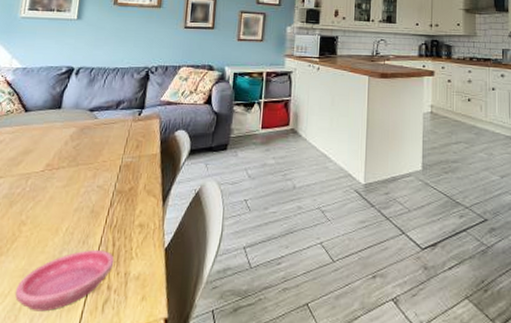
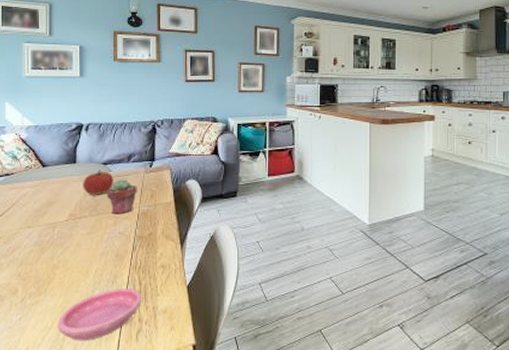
apple: none [65,116,99,144] -> present [83,169,114,195]
potted succulent: none [89,127,123,166] -> present [106,179,137,215]

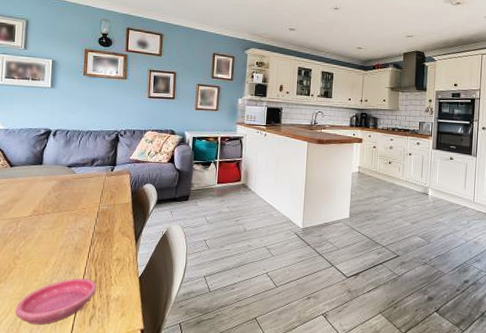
apple: present [83,169,114,195] -> none [47,171,77,194]
potted succulent: present [106,179,137,215] -> none [69,181,99,212]

